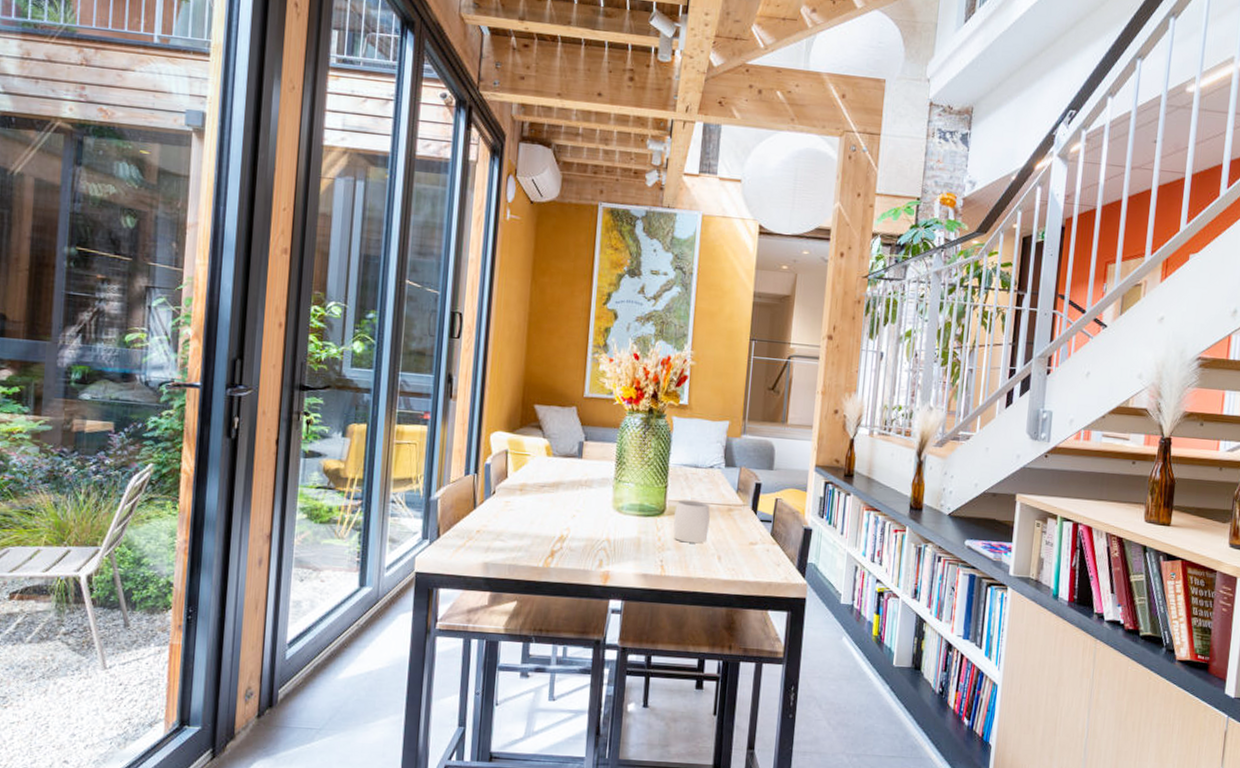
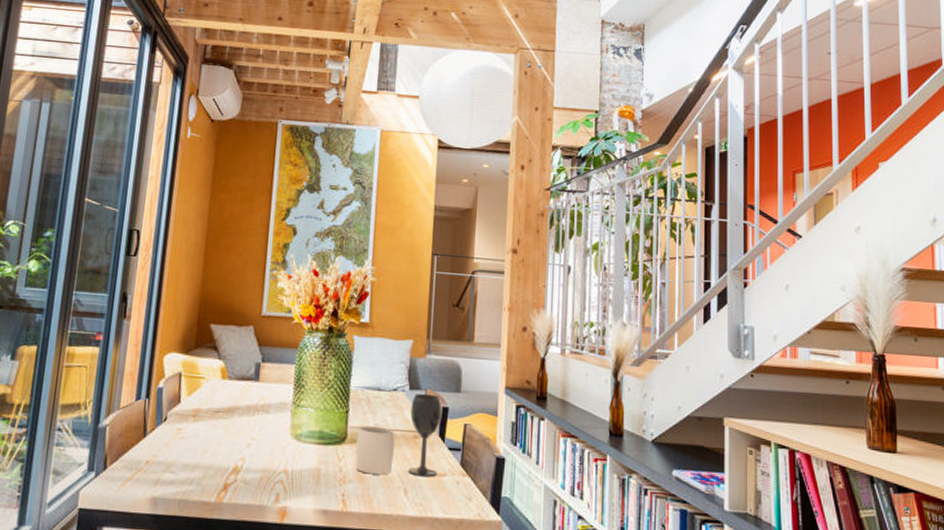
wine glass: none [722,470,756,546] -> present [408,393,442,477]

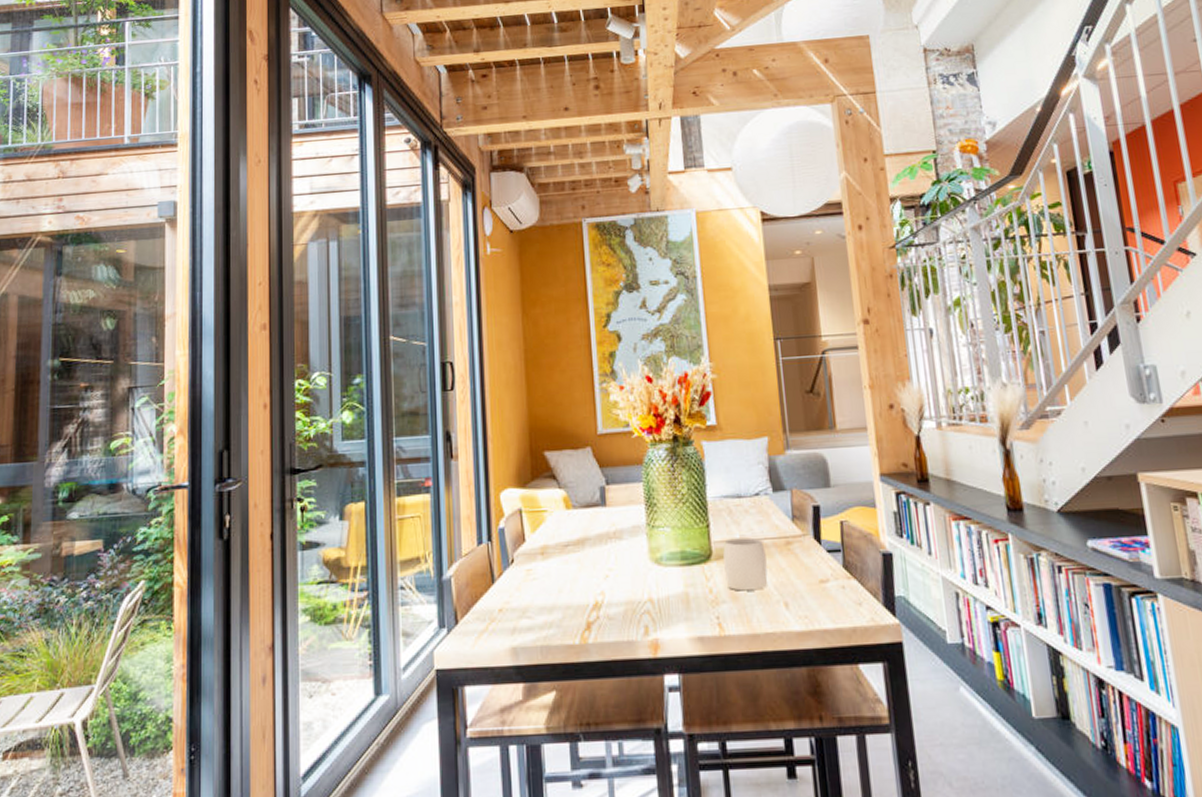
wine glass: present [408,393,442,477] -> none [777,493,819,587]

